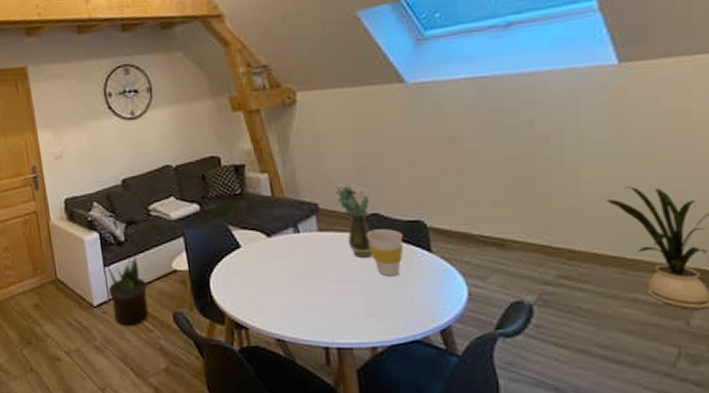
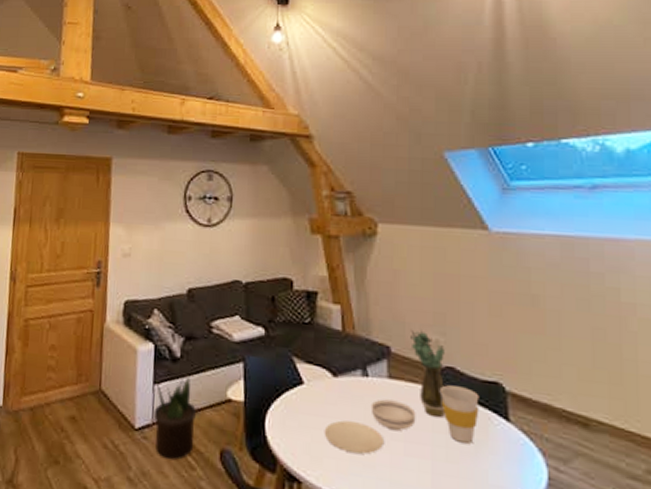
plate: none [264,273,318,298] -> present [324,420,383,454]
bowl: none [304,249,347,275] -> present [370,399,416,431]

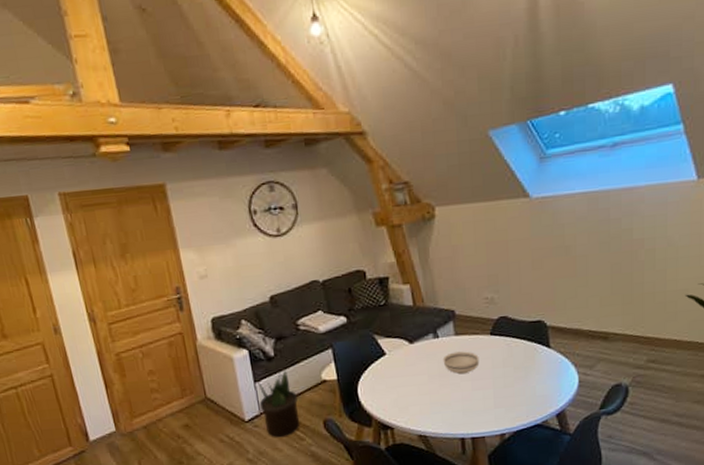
plate: present [324,420,383,454] -> none [407,374,455,398]
vase: present [410,329,446,418] -> none [470,292,502,358]
cup: present [439,385,479,444] -> none [496,329,528,371]

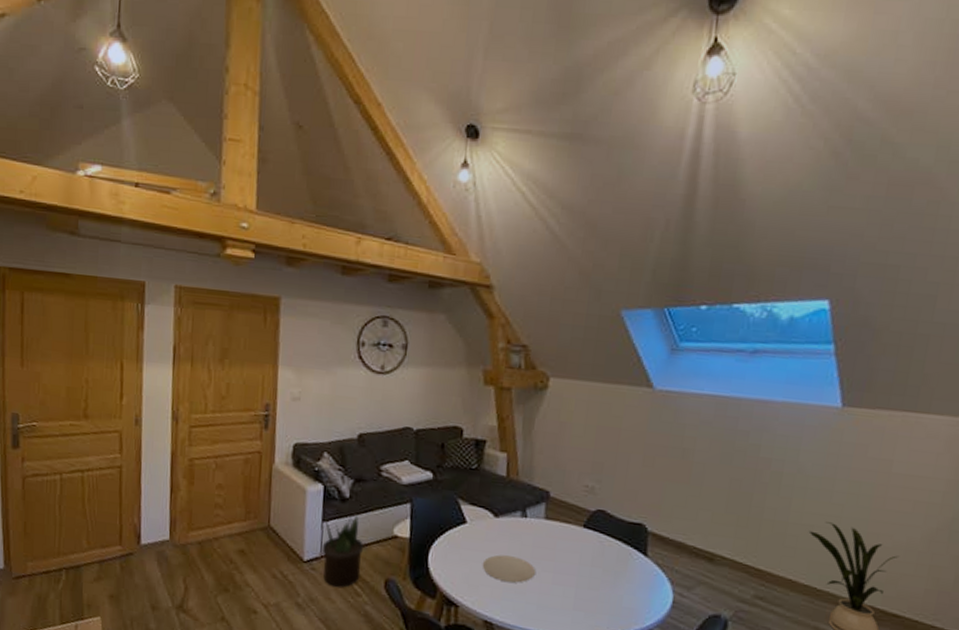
plate: none [407,374,455,398] -> present [482,554,535,583]
bowl: present [443,351,480,374] -> none [526,537,567,564]

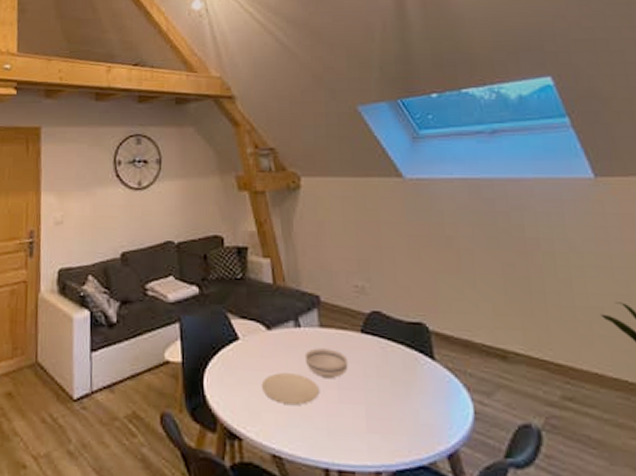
planter: present [322,514,363,587] -> none [92,340,134,427]
bowl: none [526,537,567,564] -> present [304,348,348,379]

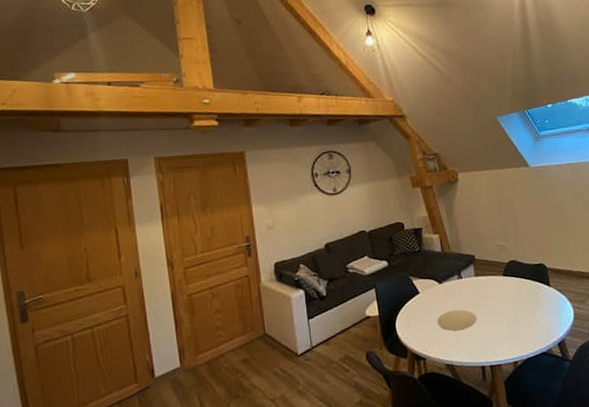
bowl: present [304,348,348,379] -> none [465,290,495,310]

